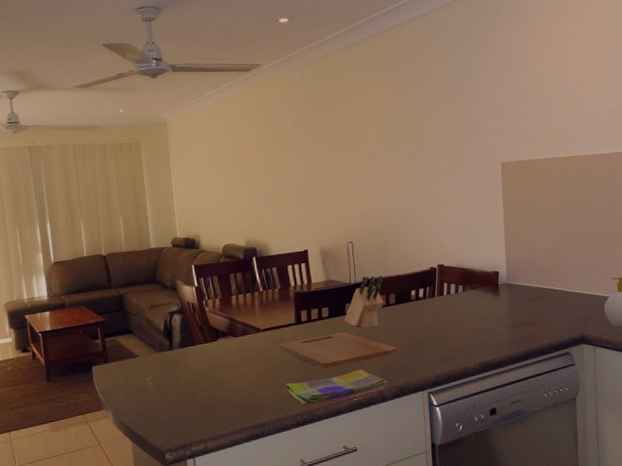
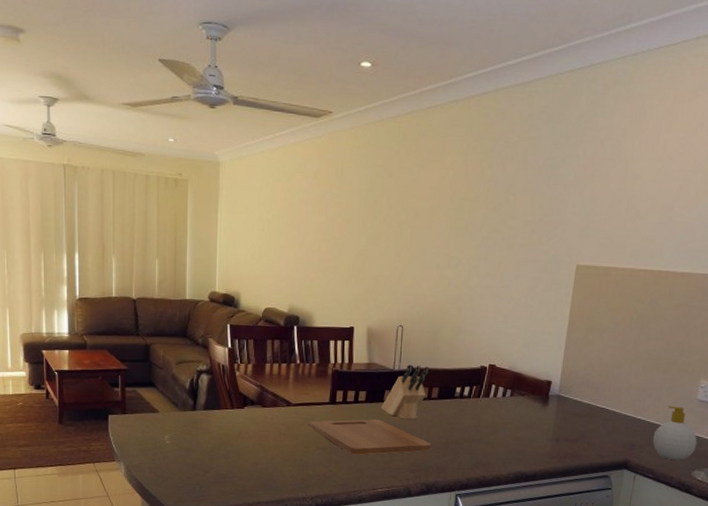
dish towel: present [286,369,388,406] -> none [310,461,416,489]

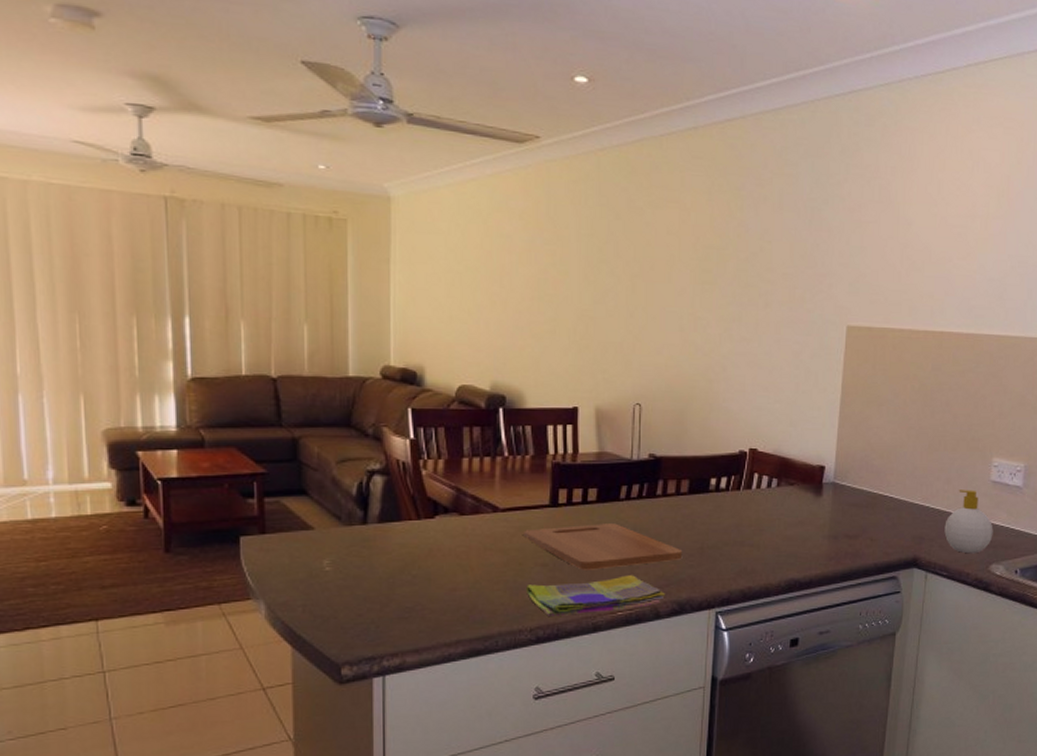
dish towel: none [310,461,416,489] -> present [527,575,665,616]
knife block: present [381,364,429,420] -> none [617,452,675,522]

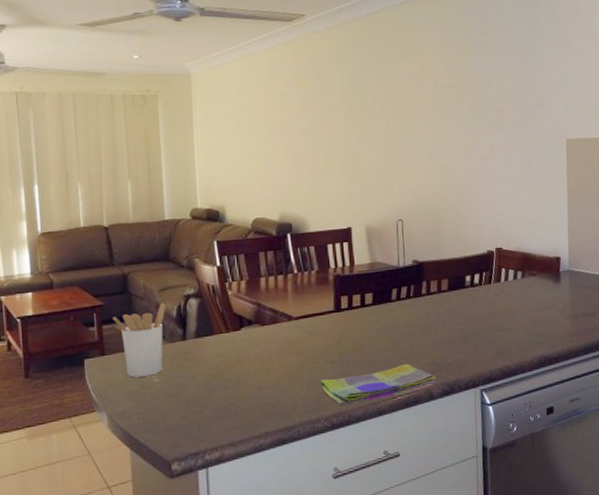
utensil holder: none [277,478,345,563] -> present [112,303,166,378]
cutting board: present [524,523,683,570] -> none [314,321,448,364]

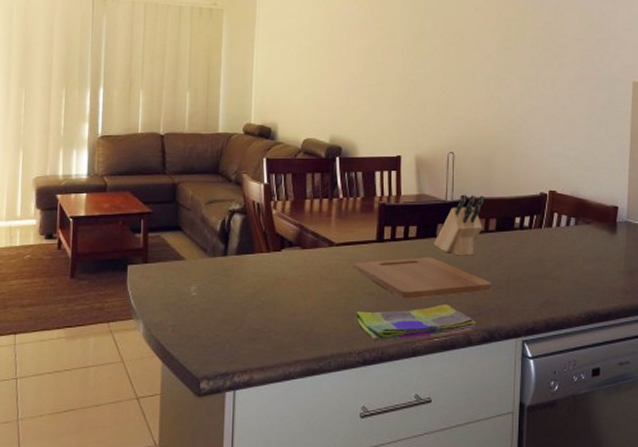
utensil holder: present [112,303,166,378] -> none [158,216,211,289]
cutting board: none [314,321,448,364] -> present [354,257,492,299]
knife block: none [390,258,436,318] -> present [434,194,484,256]

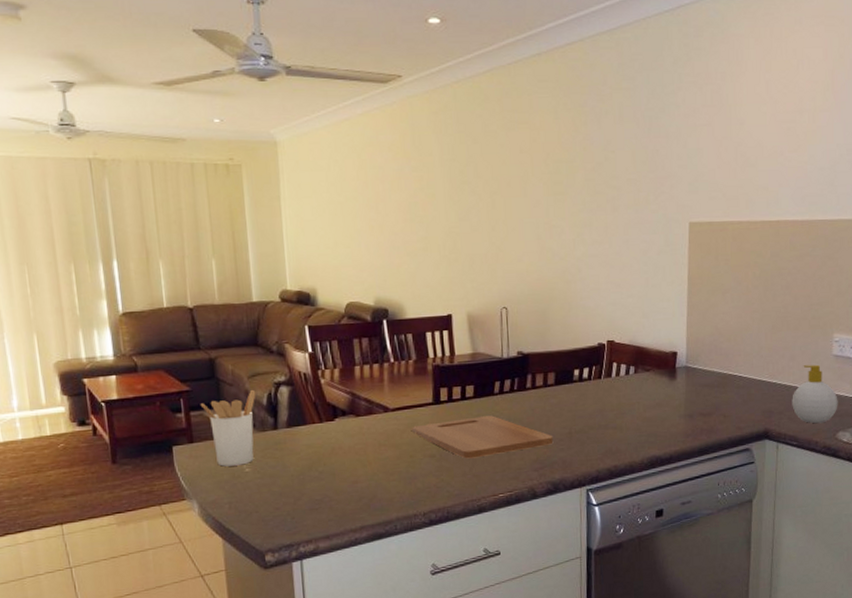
utensil holder: none [158,216,211,289] -> present [200,390,256,467]
dish towel: present [356,305,476,340] -> none [418,461,540,501]
knife block: present [434,194,484,256] -> none [493,349,541,413]

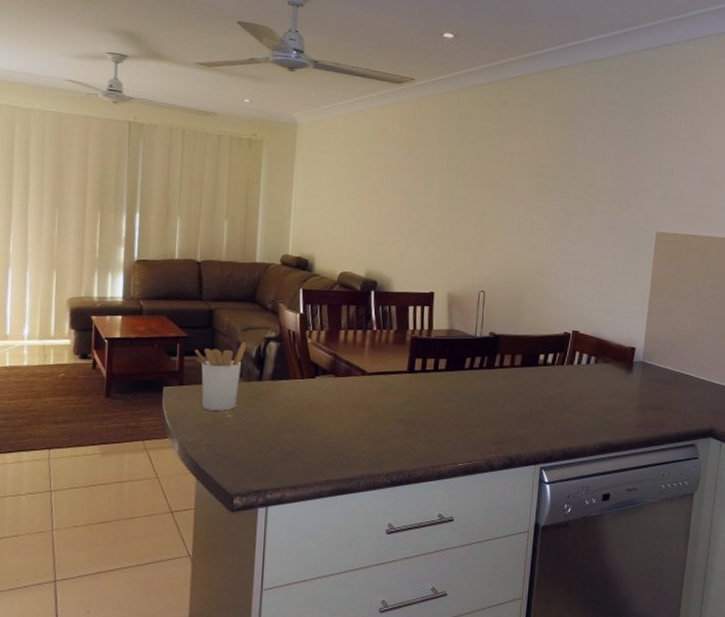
cutting board: present [412,415,554,459] -> none [385,388,515,427]

